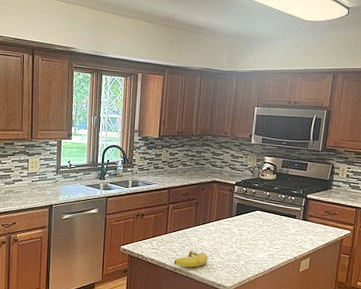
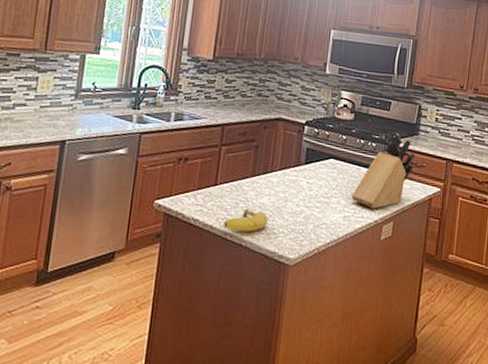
knife block: none [275,188,329,249] -> present [352,132,415,209]

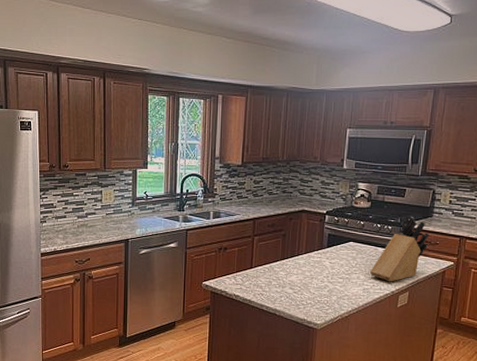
fruit: present [223,209,268,232] -> none [260,286,297,304]

